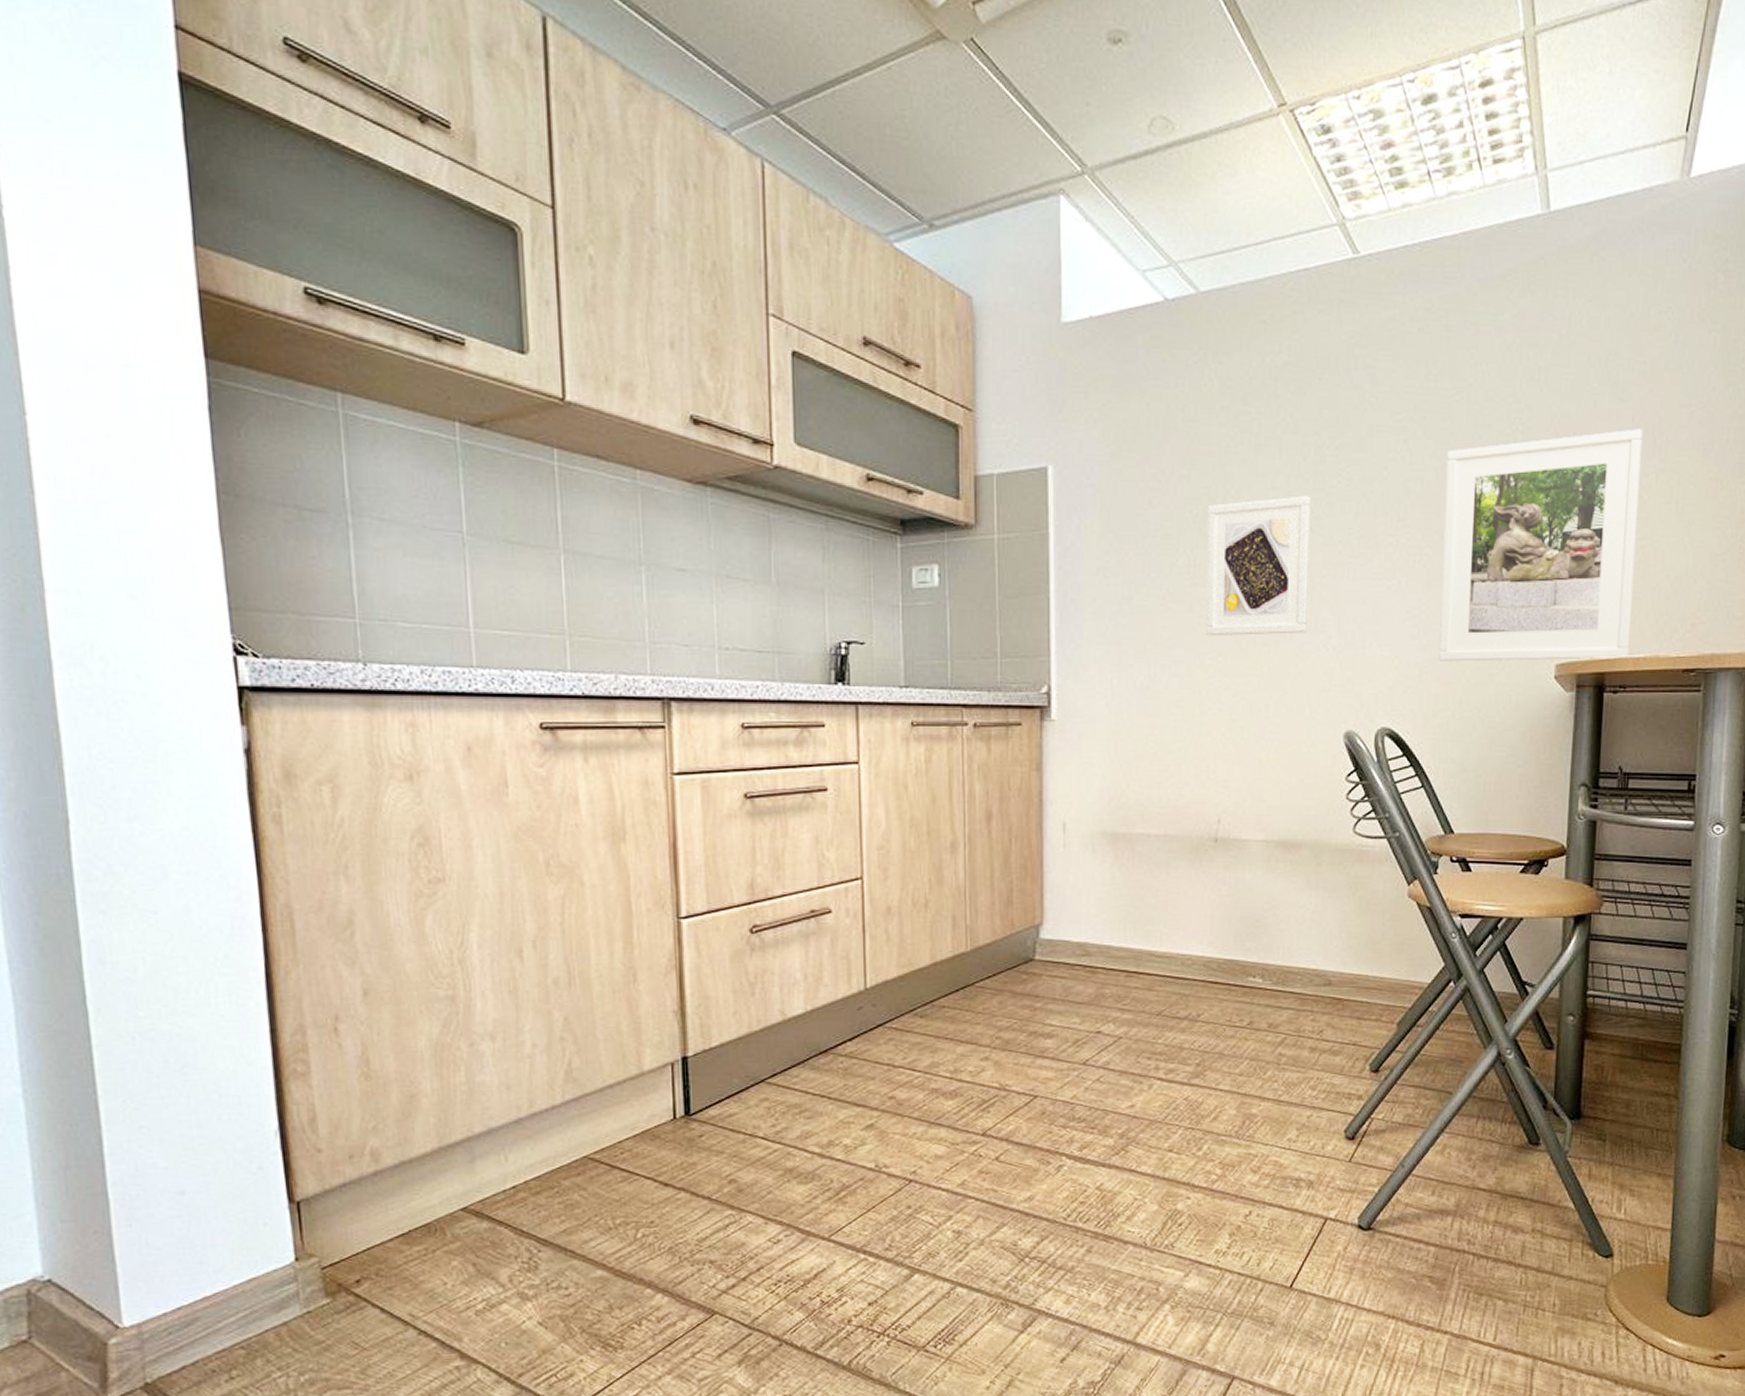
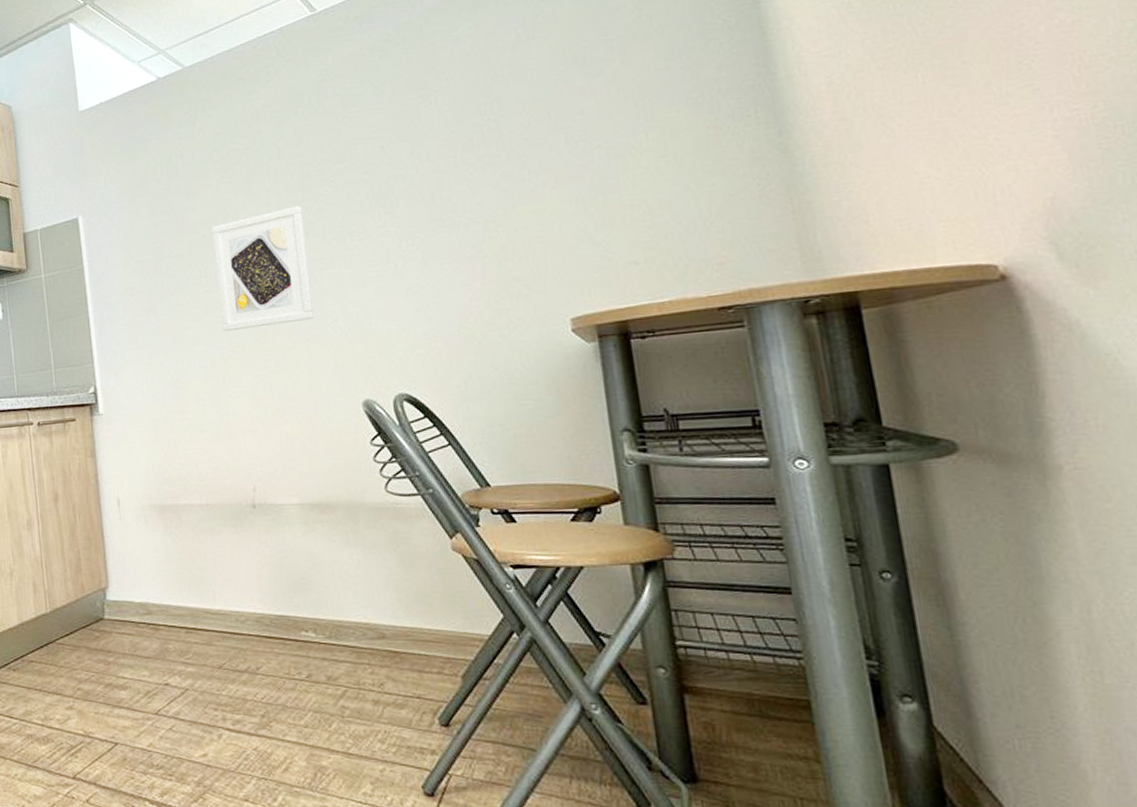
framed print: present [1439,428,1643,662] -> none [422,96,652,329]

